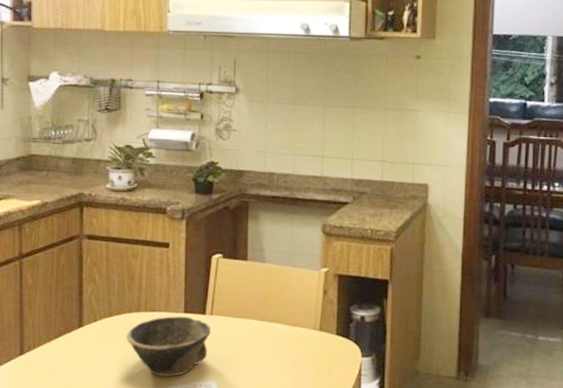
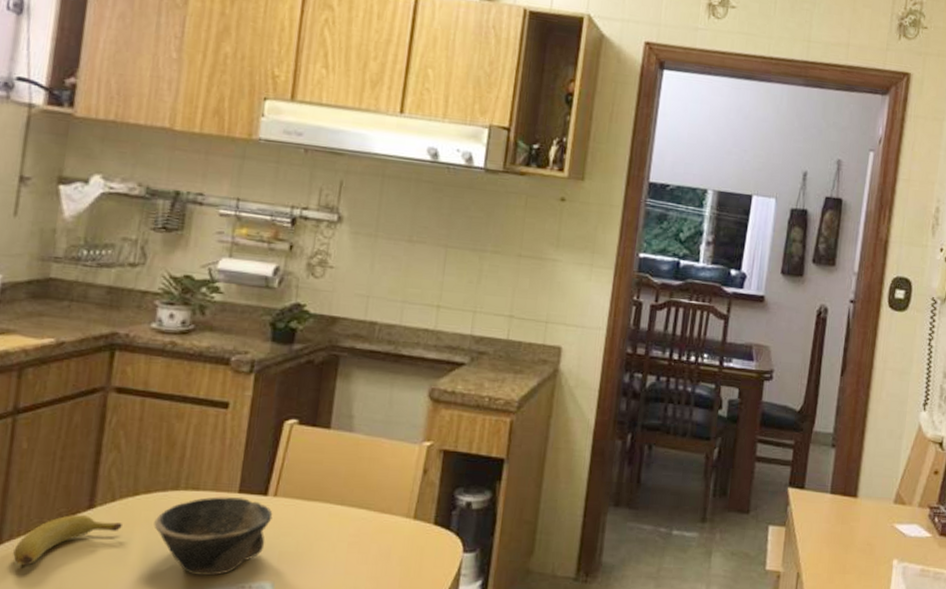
banana: none [32,332,104,370] -> present [13,515,122,566]

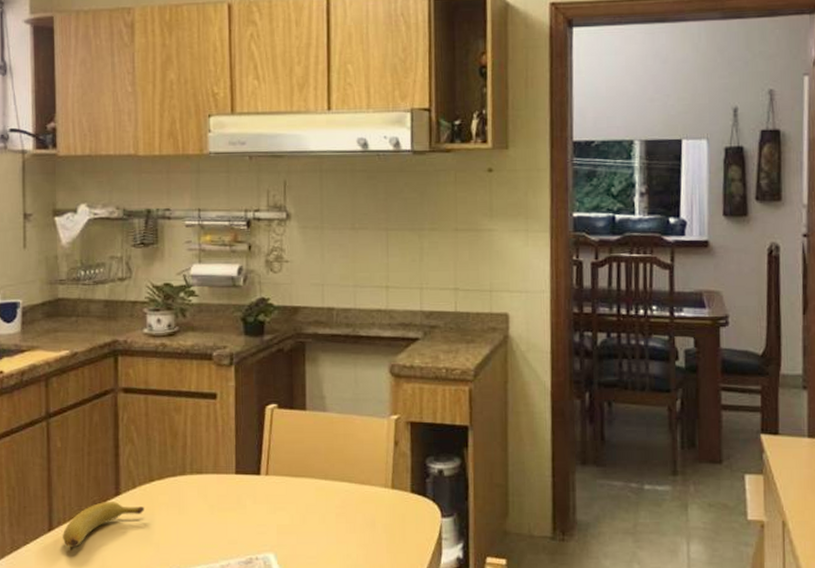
bowl: present [154,497,273,576] -> none [170,478,267,550]

